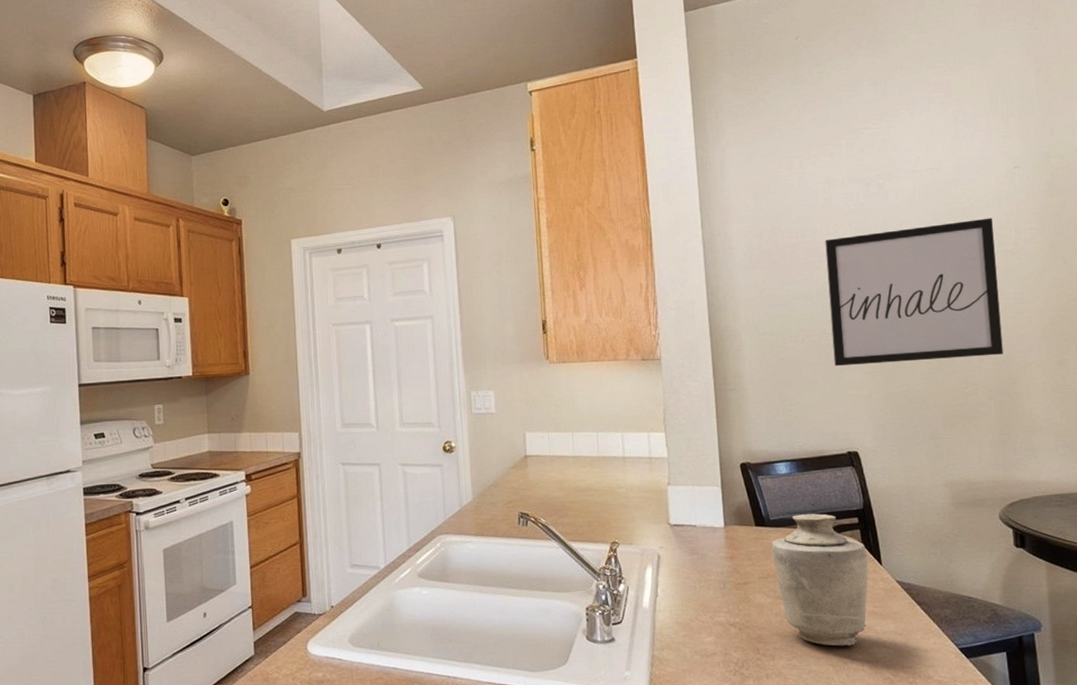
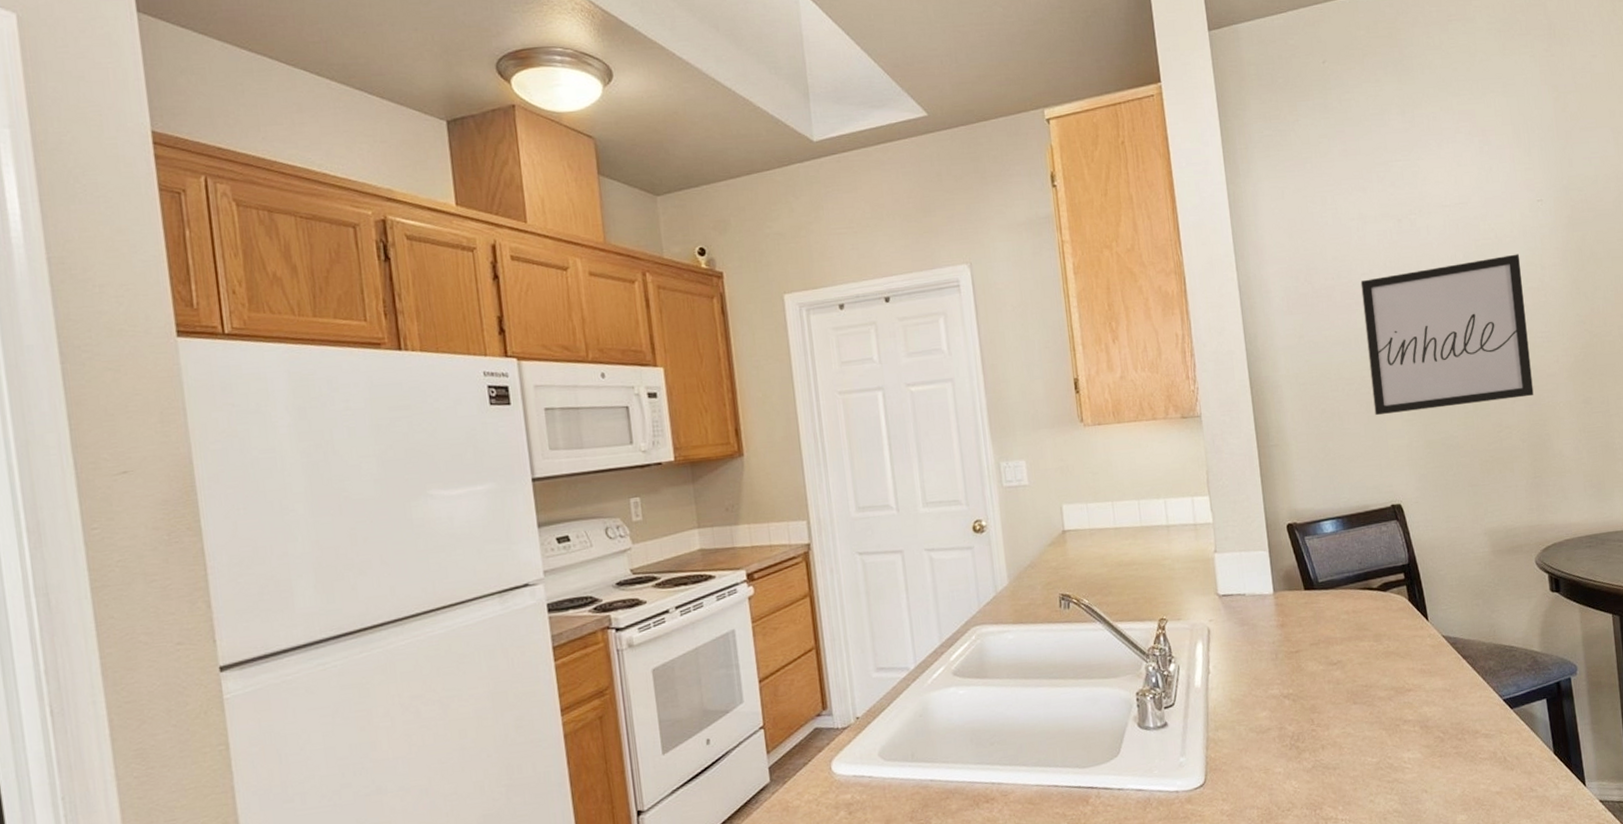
vase: present [771,513,869,646] -> none [1321,572,1416,710]

